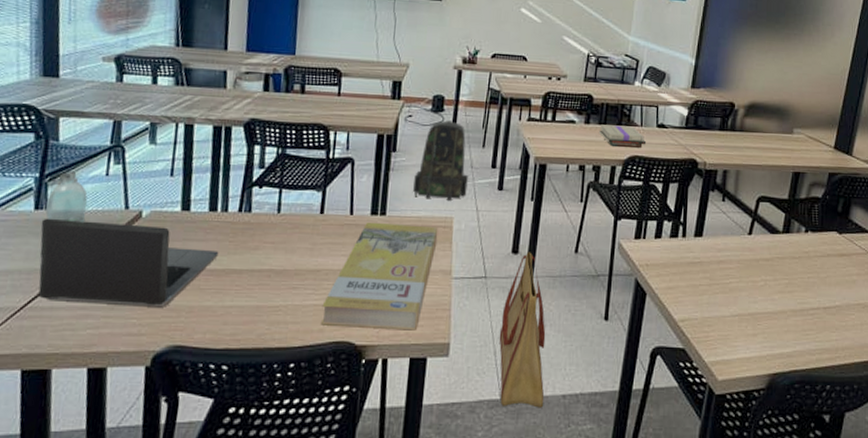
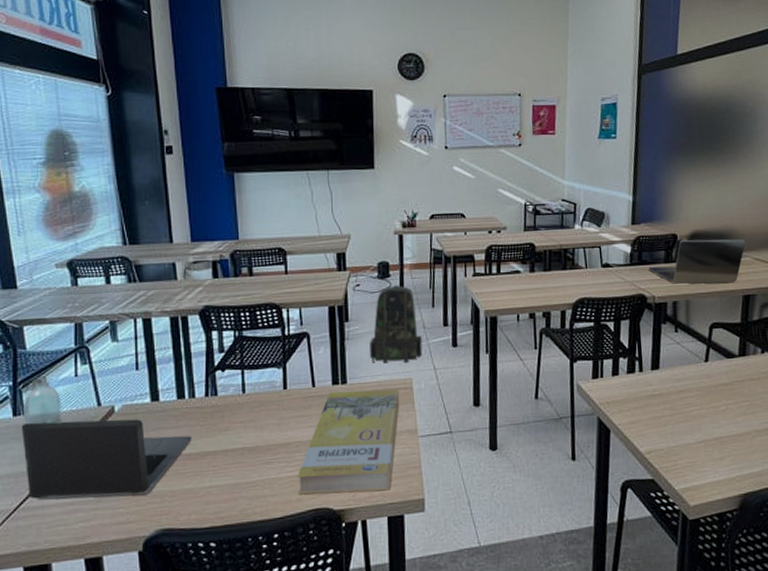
shopping bag: present [499,252,546,408] -> none [471,403,523,553]
books: present [598,124,647,148] -> none [544,269,593,291]
laptop: none [702,110,801,159] -> present [648,238,746,285]

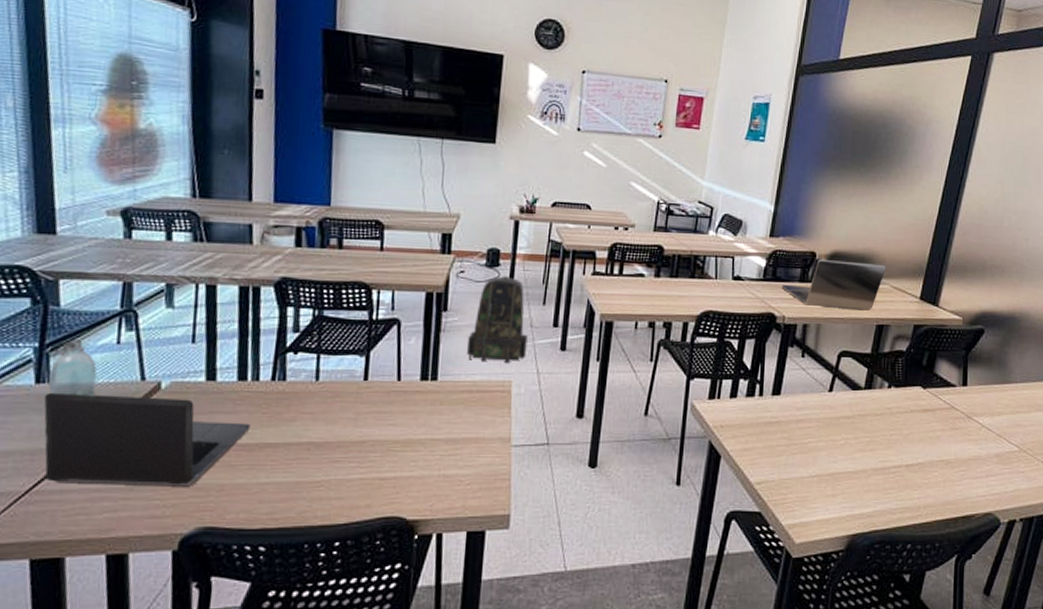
book: present [297,390,400,495] -> none [367,388,496,503]

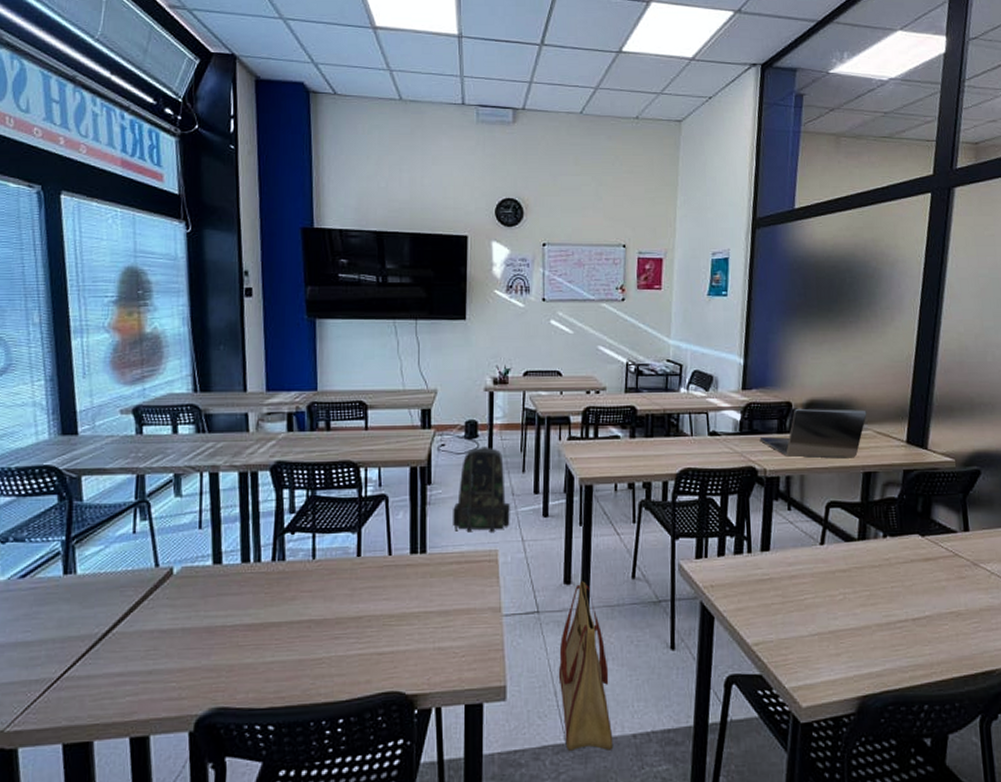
laptop computer: present [43,392,251,487] -> none [71,582,255,670]
bottle: present [49,339,97,396] -> none [75,531,117,585]
shopping bag: none [563,416,614,579] -> present [558,581,614,751]

